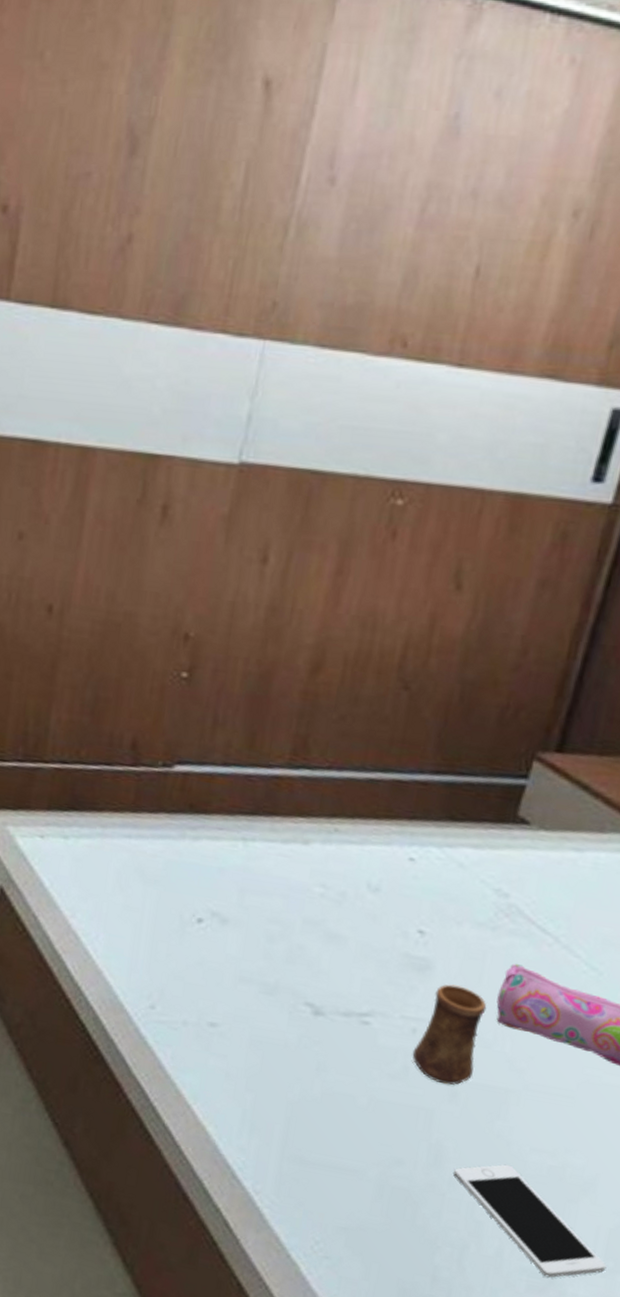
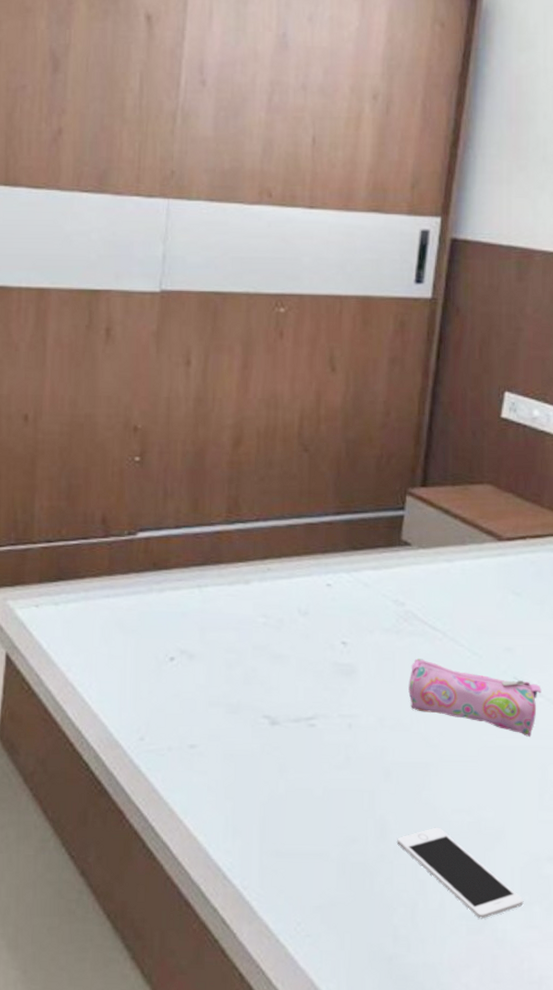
cup: present [412,984,487,1085] -> none [351,683,402,767]

